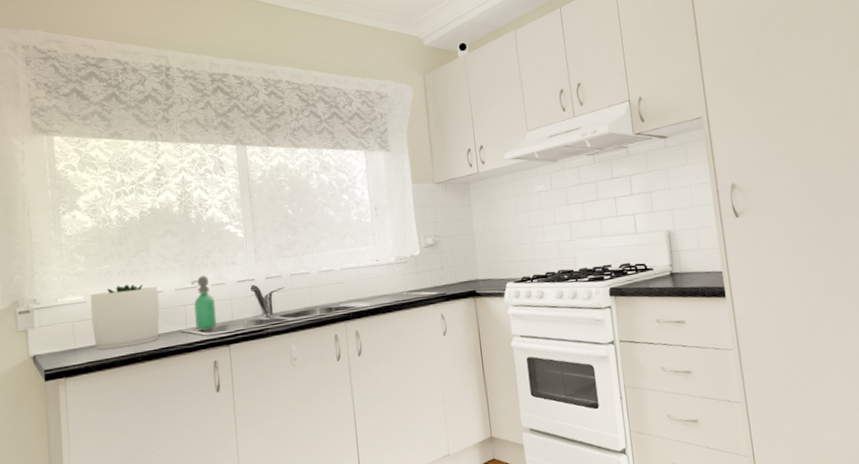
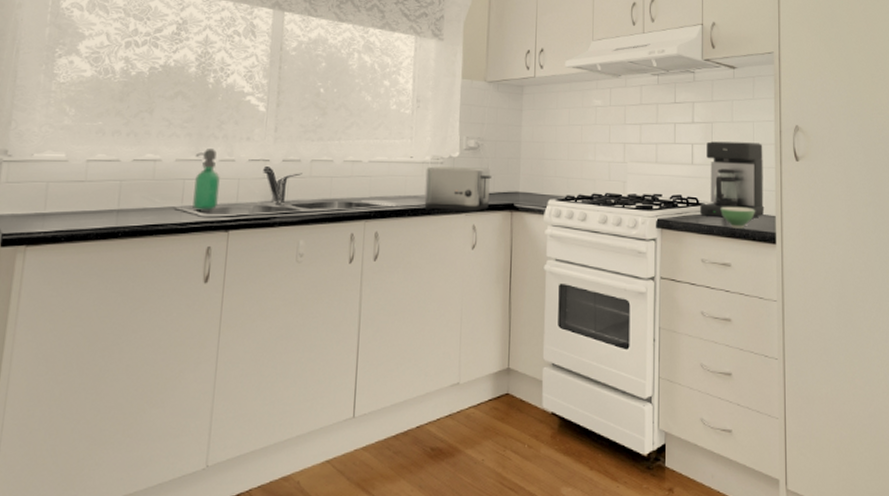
planter: present [90,284,160,350] -> none [69,146,156,219]
toaster: none [392,261,453,306] -> present [424,166,492,212]
coffee maker: none [647,205,711,280] -> present [700,141,764,218]
bowl: none [668,266,702,288] -> present [720,206,755,229]

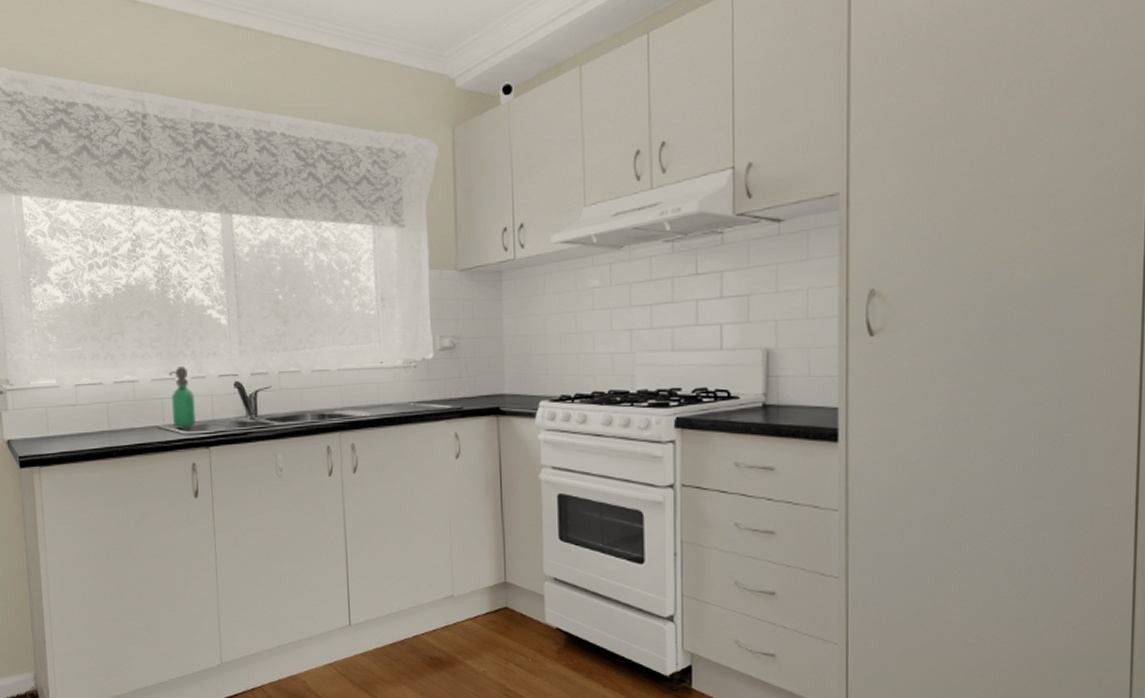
toaster: present [424,166,492,212] -> none [398,369,473,419]
coffee maker: present [700,141,764,218] -> none [733,316,821,413]
bowl: present [720,206,755,229] -> none [760,398,809,425]

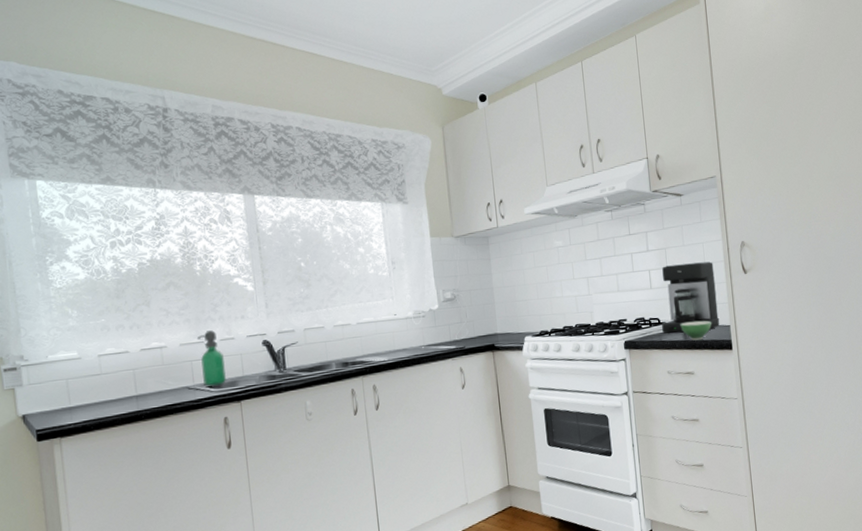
coffee maker: none [733,316,821,413] -> present [662,261,719,333]
bowl: none [760,398,809,425] -> present [680,321,712,341]

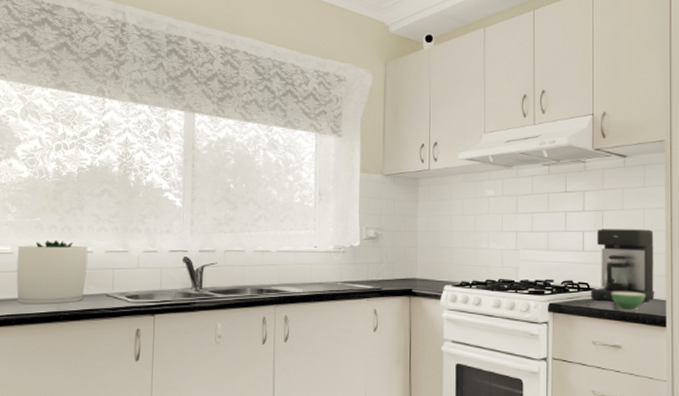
planter: none [85,339,164,408] -> present [16,240,88,305]
soap dispenser: present [198,330,226,387] -> none [122,241,145,297]

